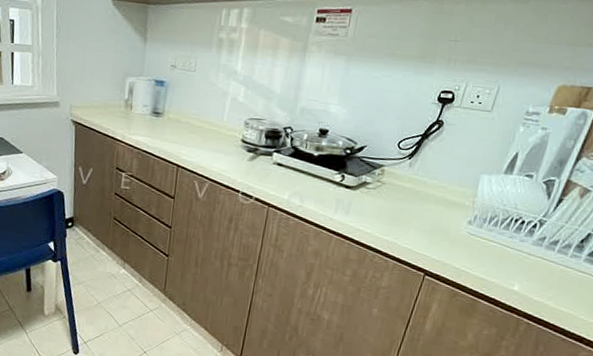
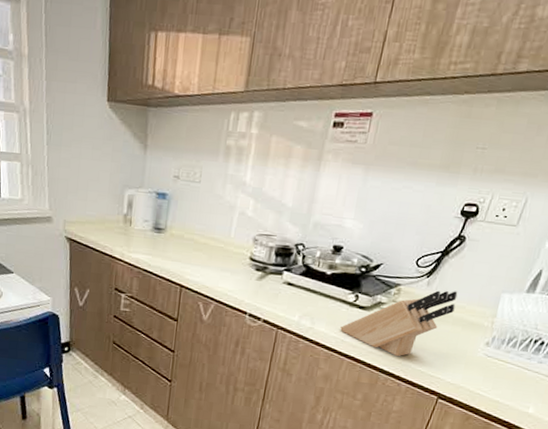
knife block: none [328,171,439,235] -> present [340,290,458,357]

